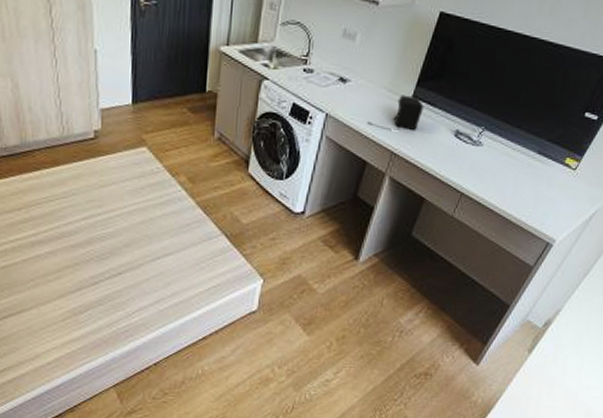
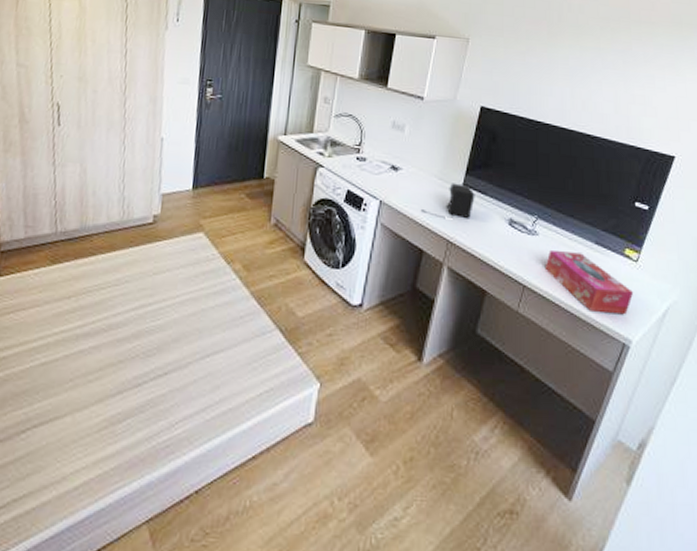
tissue box: none [484,160,566,218] -> present [544,251,633,315]

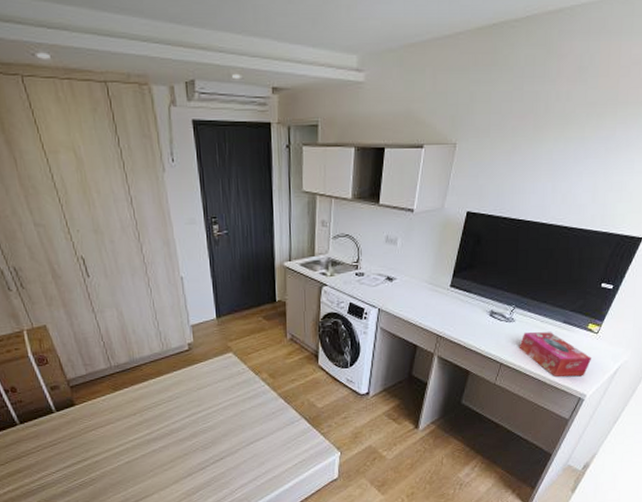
coffee maker: present [420,183,475,218] -> none [413,285,461,317]

